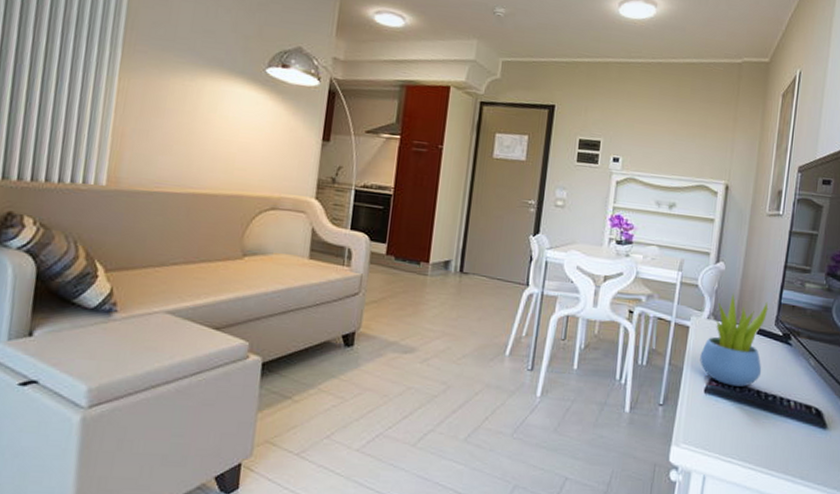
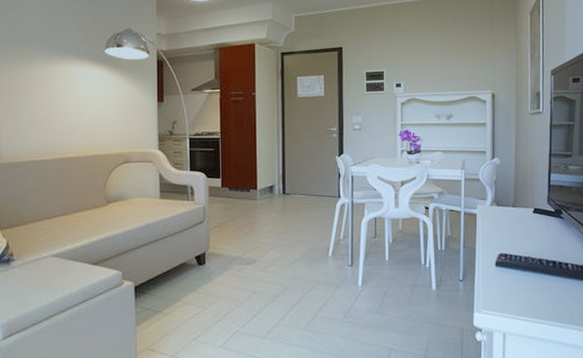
succulent plant: present [700,293,769,387] -> none [488,181,541,258]

